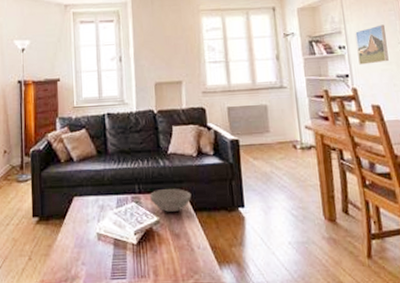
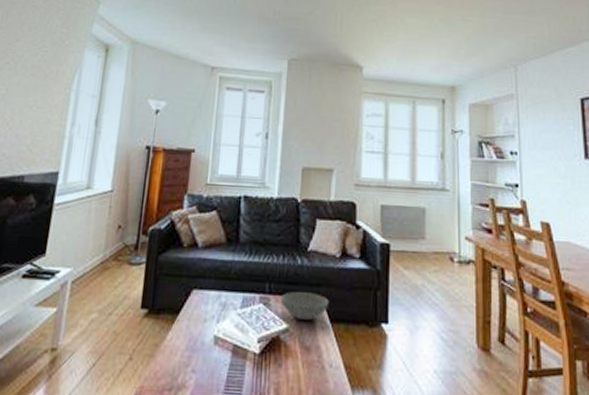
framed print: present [355,24,389,65] -> none [529,133,563,176]

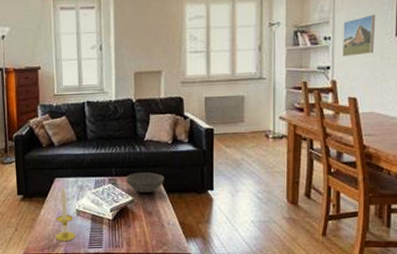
candle: none [182,302,209,382] -> present [56,187,75,242]
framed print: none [529,133,563,176] -> present [342,14,375,57]

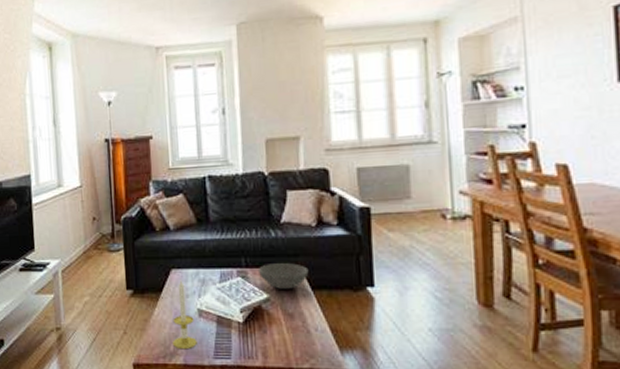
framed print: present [342,14,375,57] -> none [540,55,587,111]

